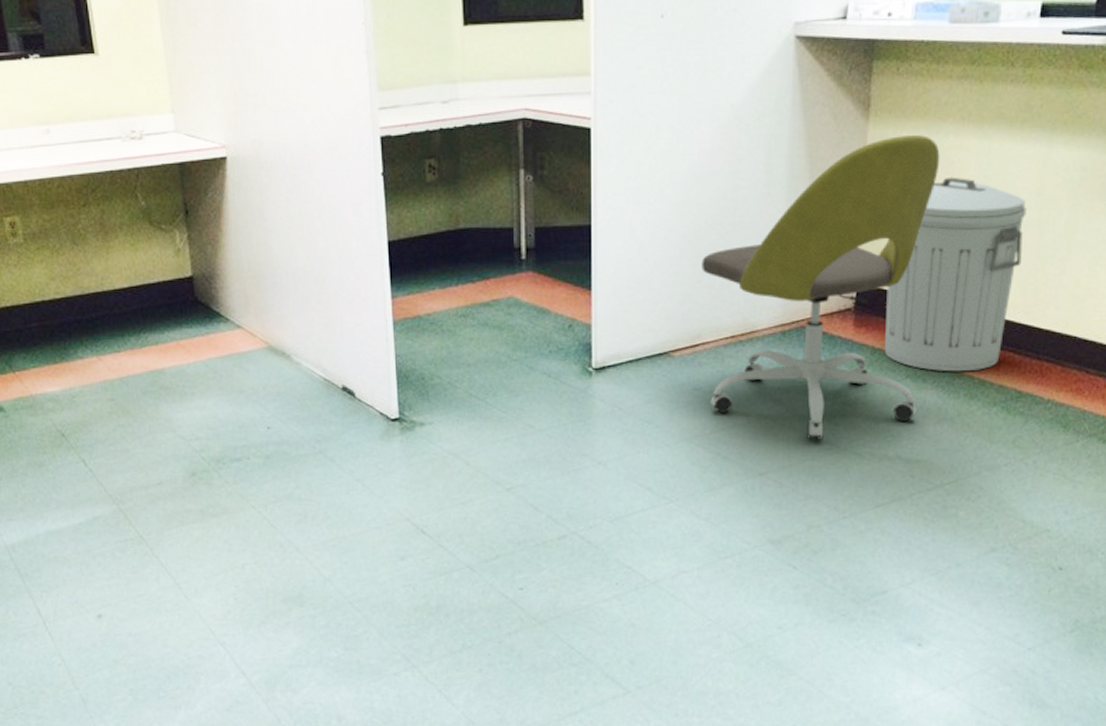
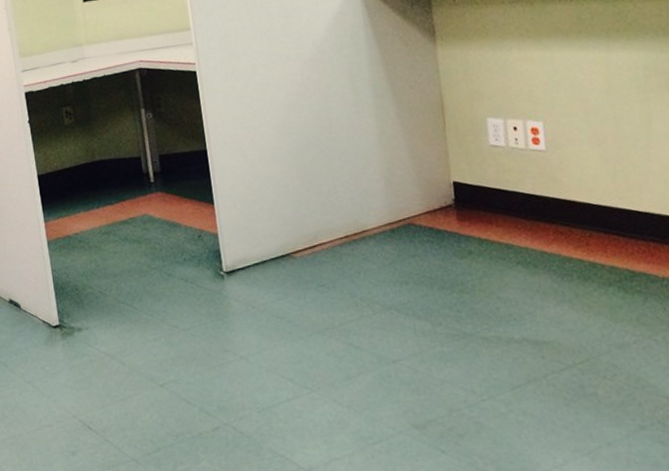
office chair: present [701,135,940,440] -> none [307,52,534,327]
trash can: present [884,176,1026,372] -> none [481,84,606,257]

